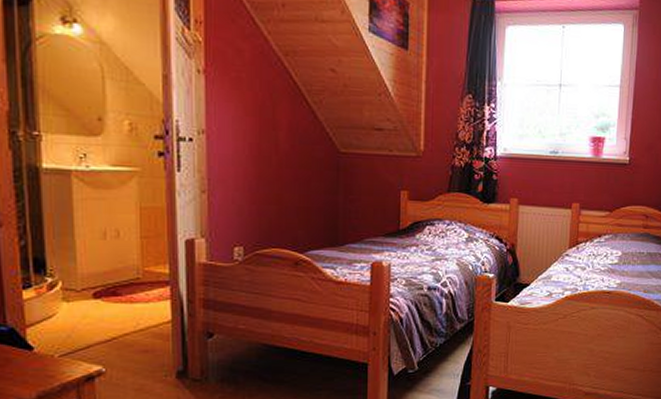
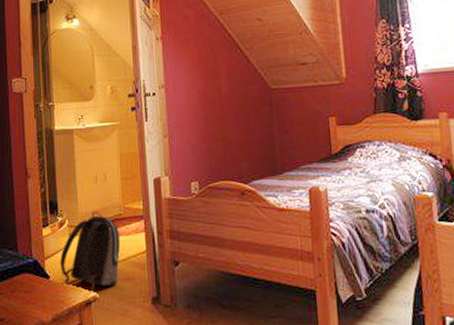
backpack: none [49,273,137,368] -> present [60,211,121,294]

